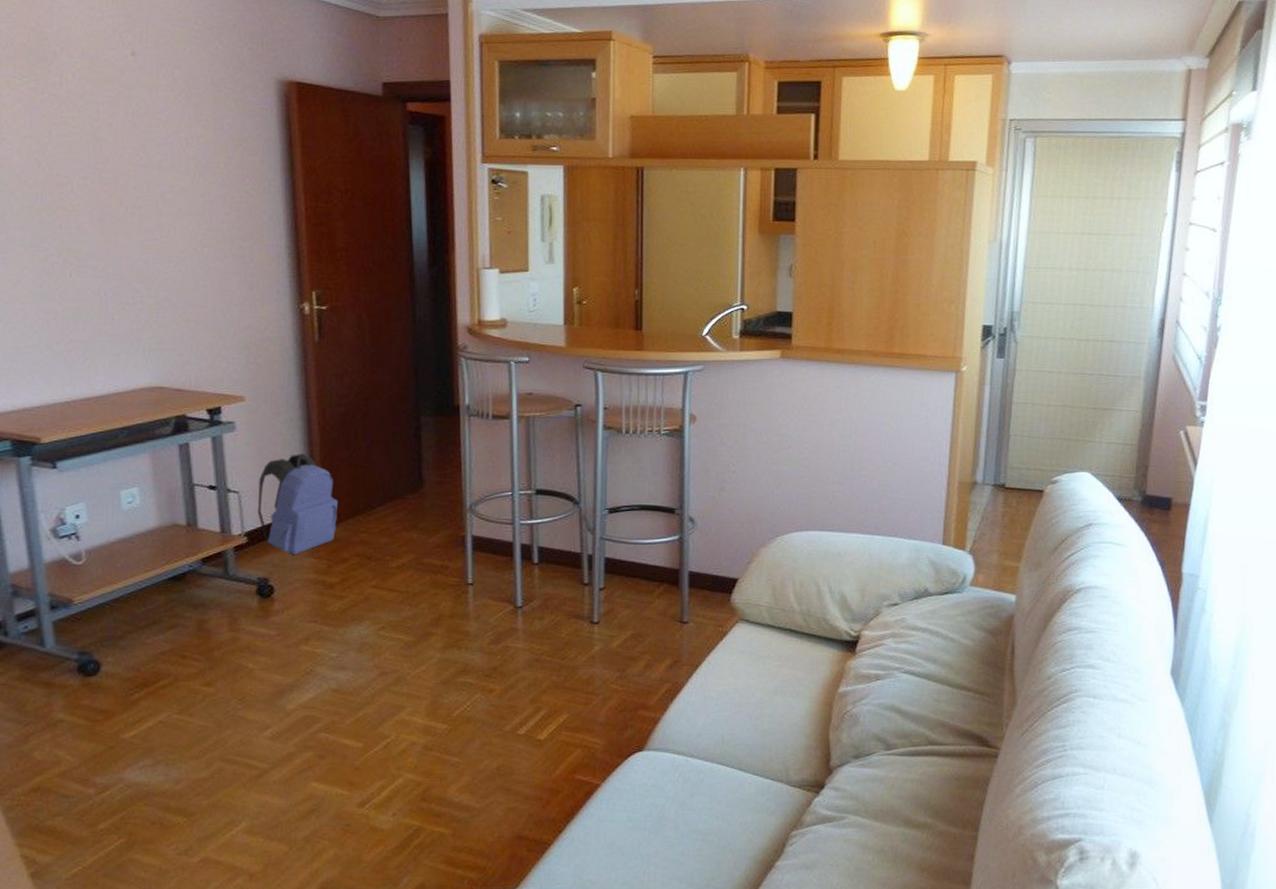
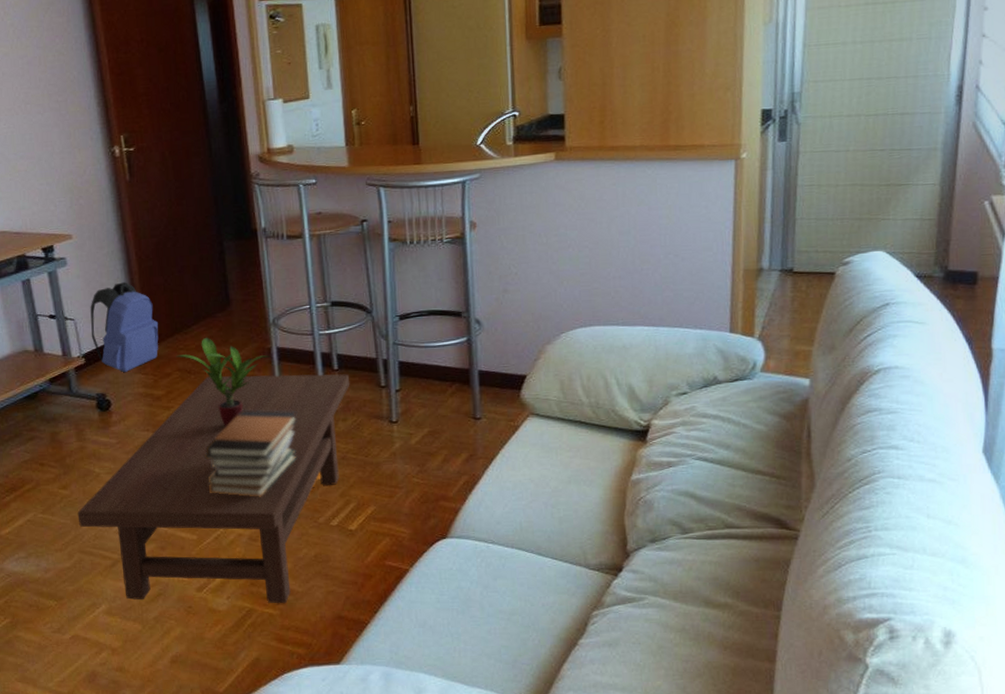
coffee table: none [221,564,551,822] -> present [77,374,350,604]
potted plant: none [356,520,465,622] -> present [176,337,271,427]
book stack: none [379,603,489,701] -> present [204,410,298,497]

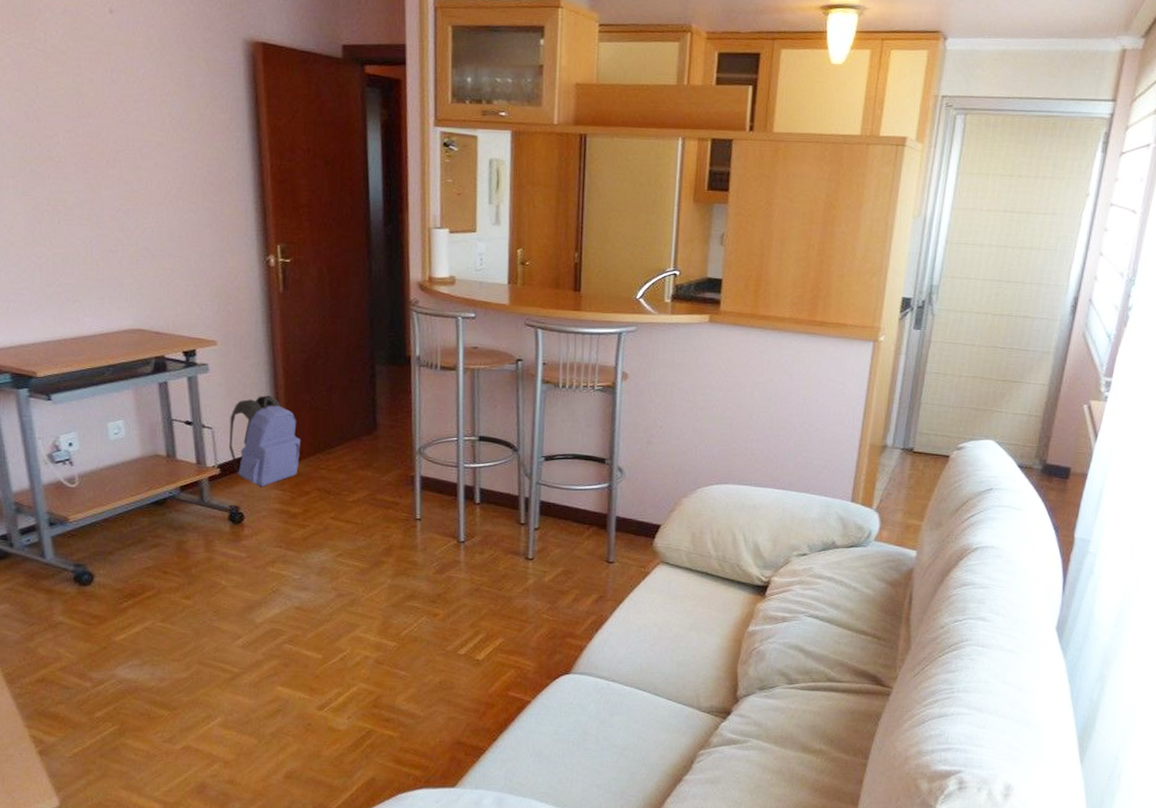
coffee table: present [77,374,350,604] -> none [199,498,491,727]
potted plant: present [176,337,271,427] -> none [316,459,414,551]
book stack: present [204,410,298,497] -> none [336,535,435,622]

